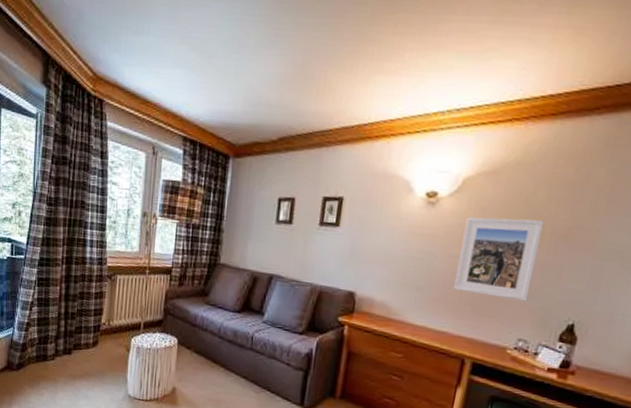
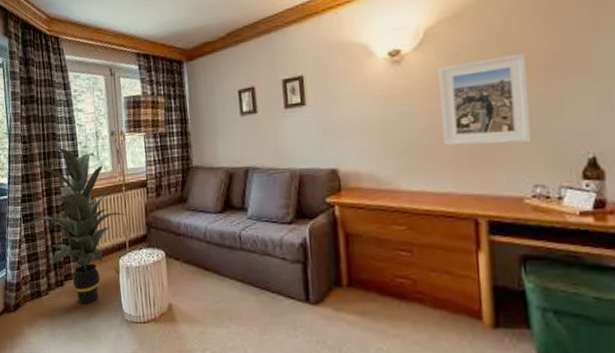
indoor plant: none [41,217,148,375] -> present [25,147,128,305]

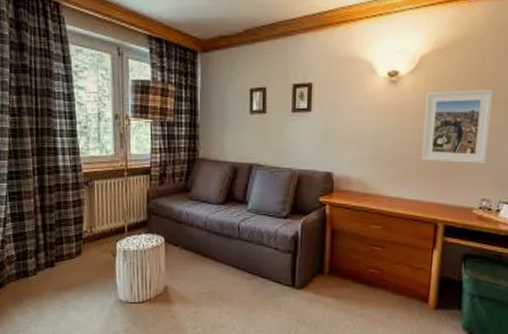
indoor plant: present [25,147,128,305] -> none [13,125,129,285]

